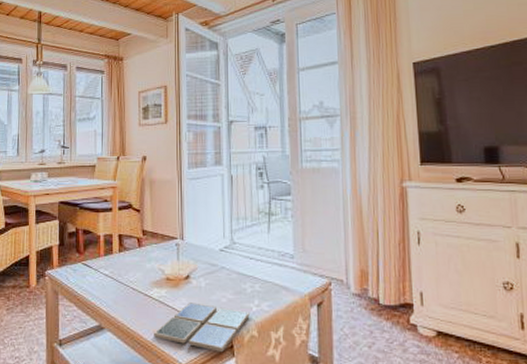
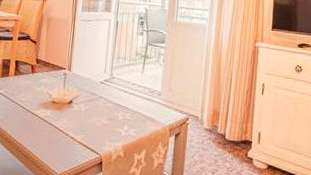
drink coaster: present [154,303,250,353] -> none [36,123,119,168]

